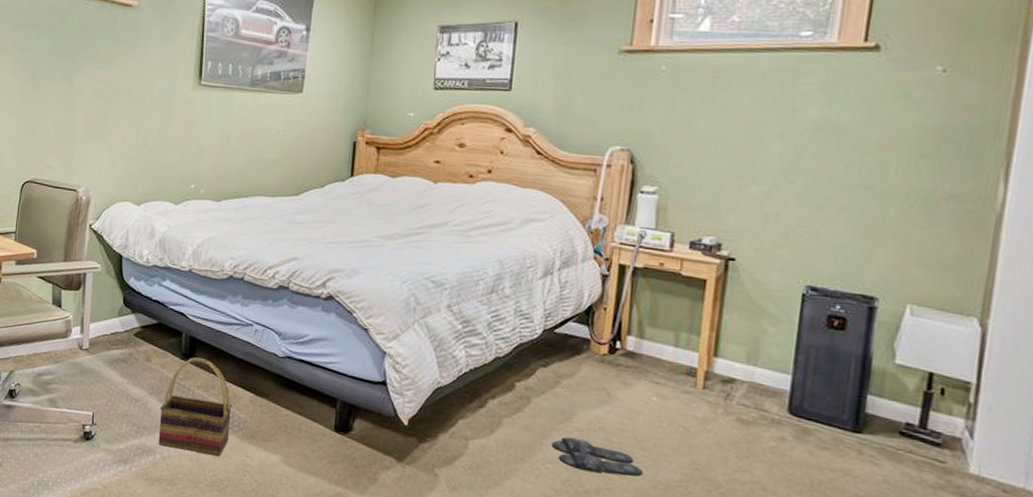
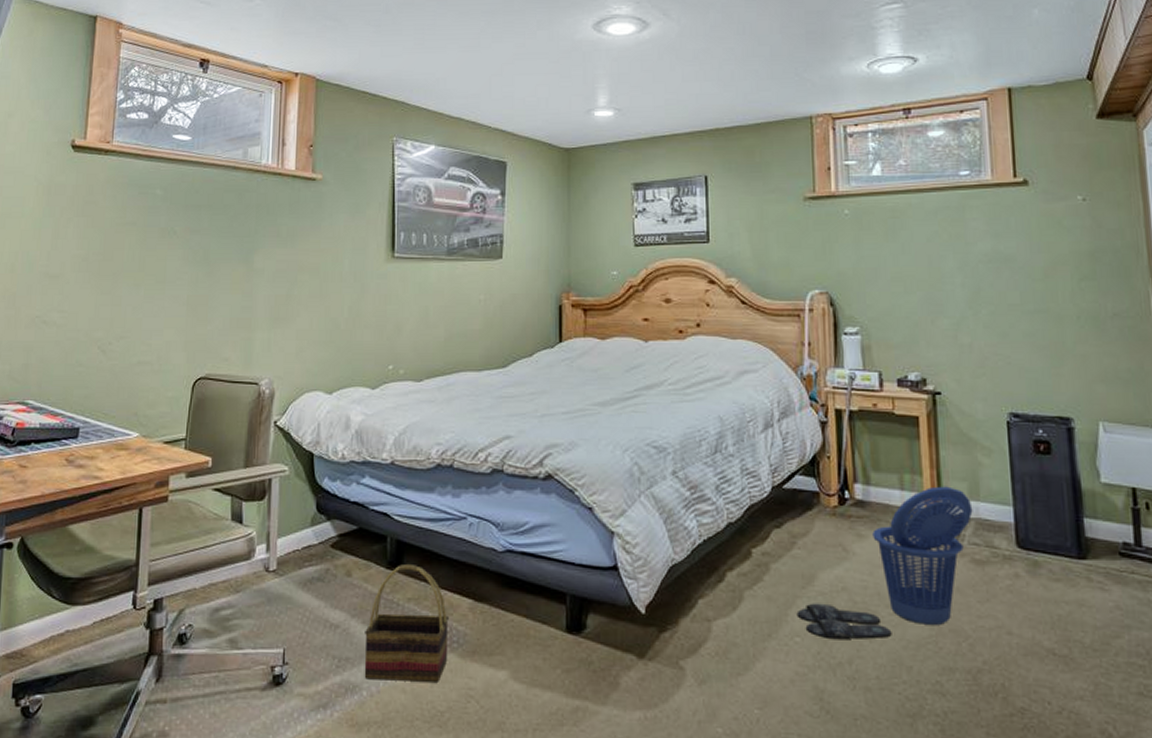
laundry basket: none [638,347,748,473] -> present [872,486,973,625]

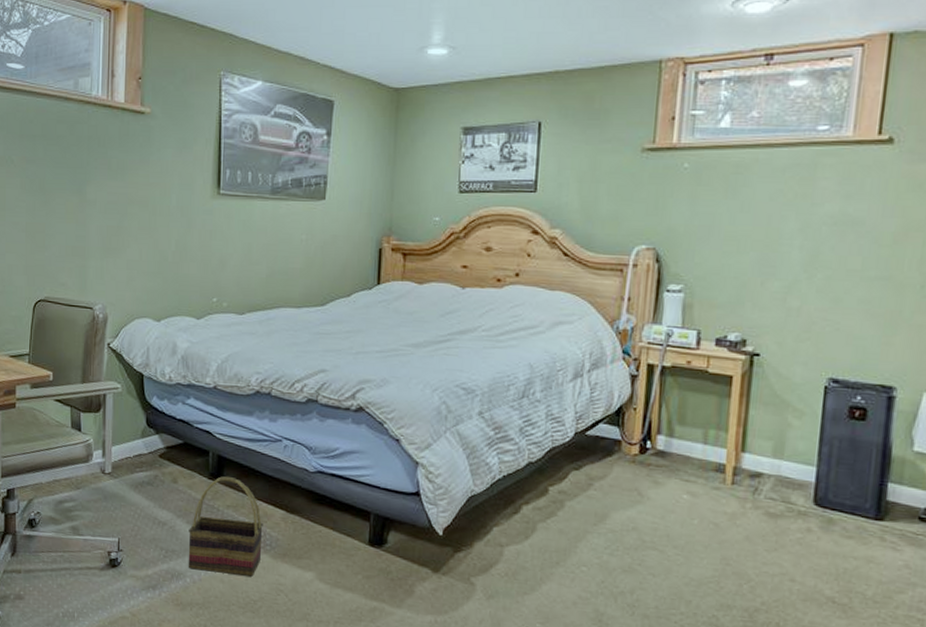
slippers: present [796,603,892,640] -> none [586,538,676,575]
laundry basket: present [872,486,973,625] -> none [669,443,775,568]

